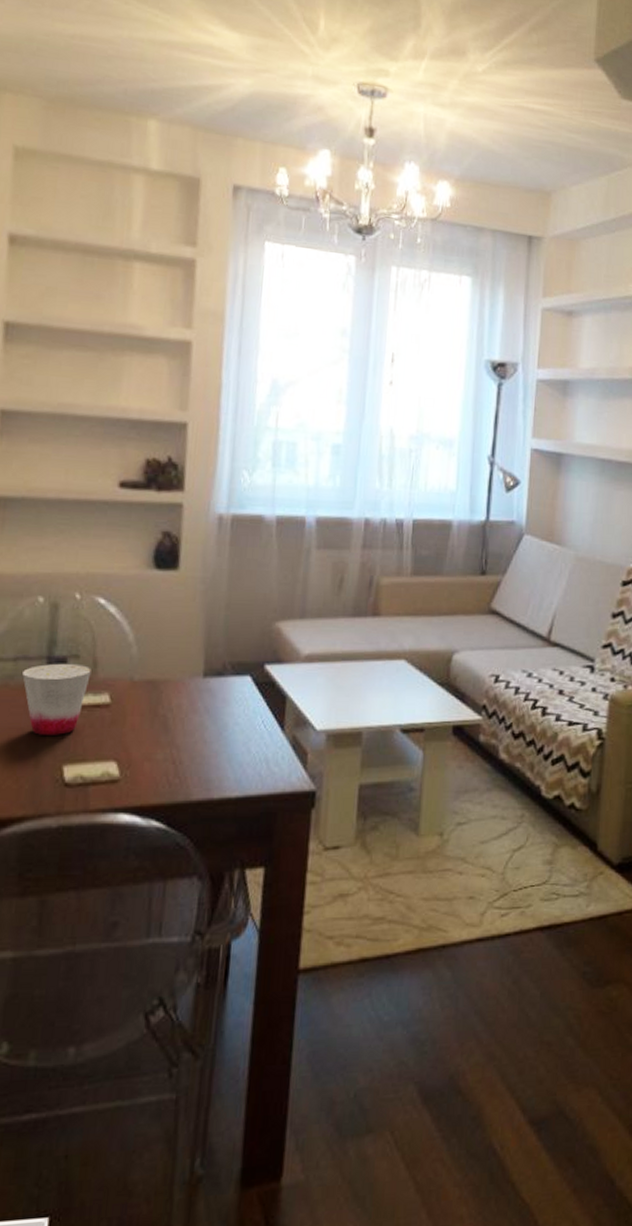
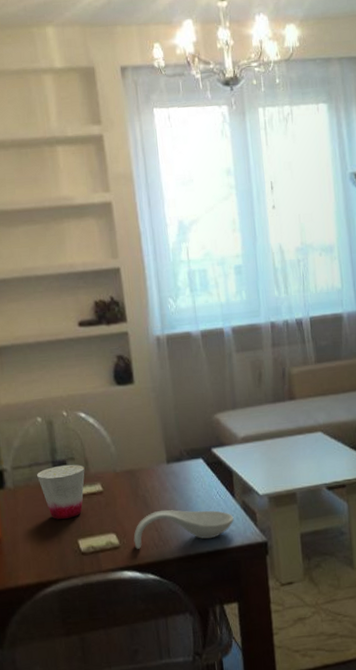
spoon rest: none [140,737,278,785] -> present [133,510,234,549]

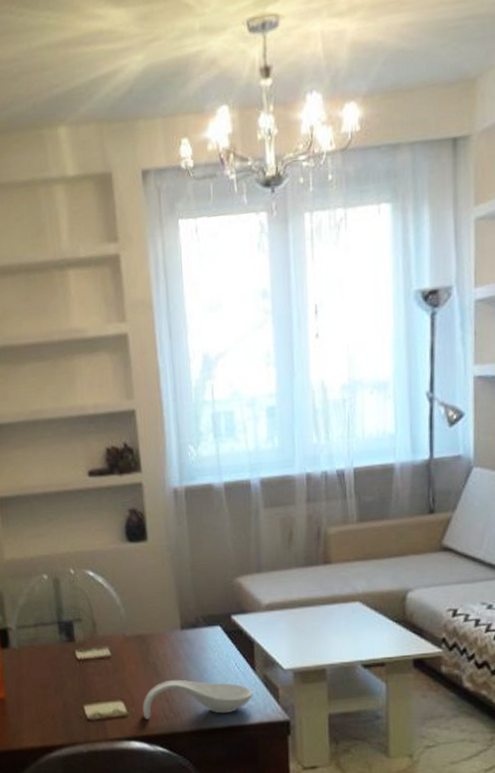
cup: present [37,464,85,520] -> none [42,625,92,684]

